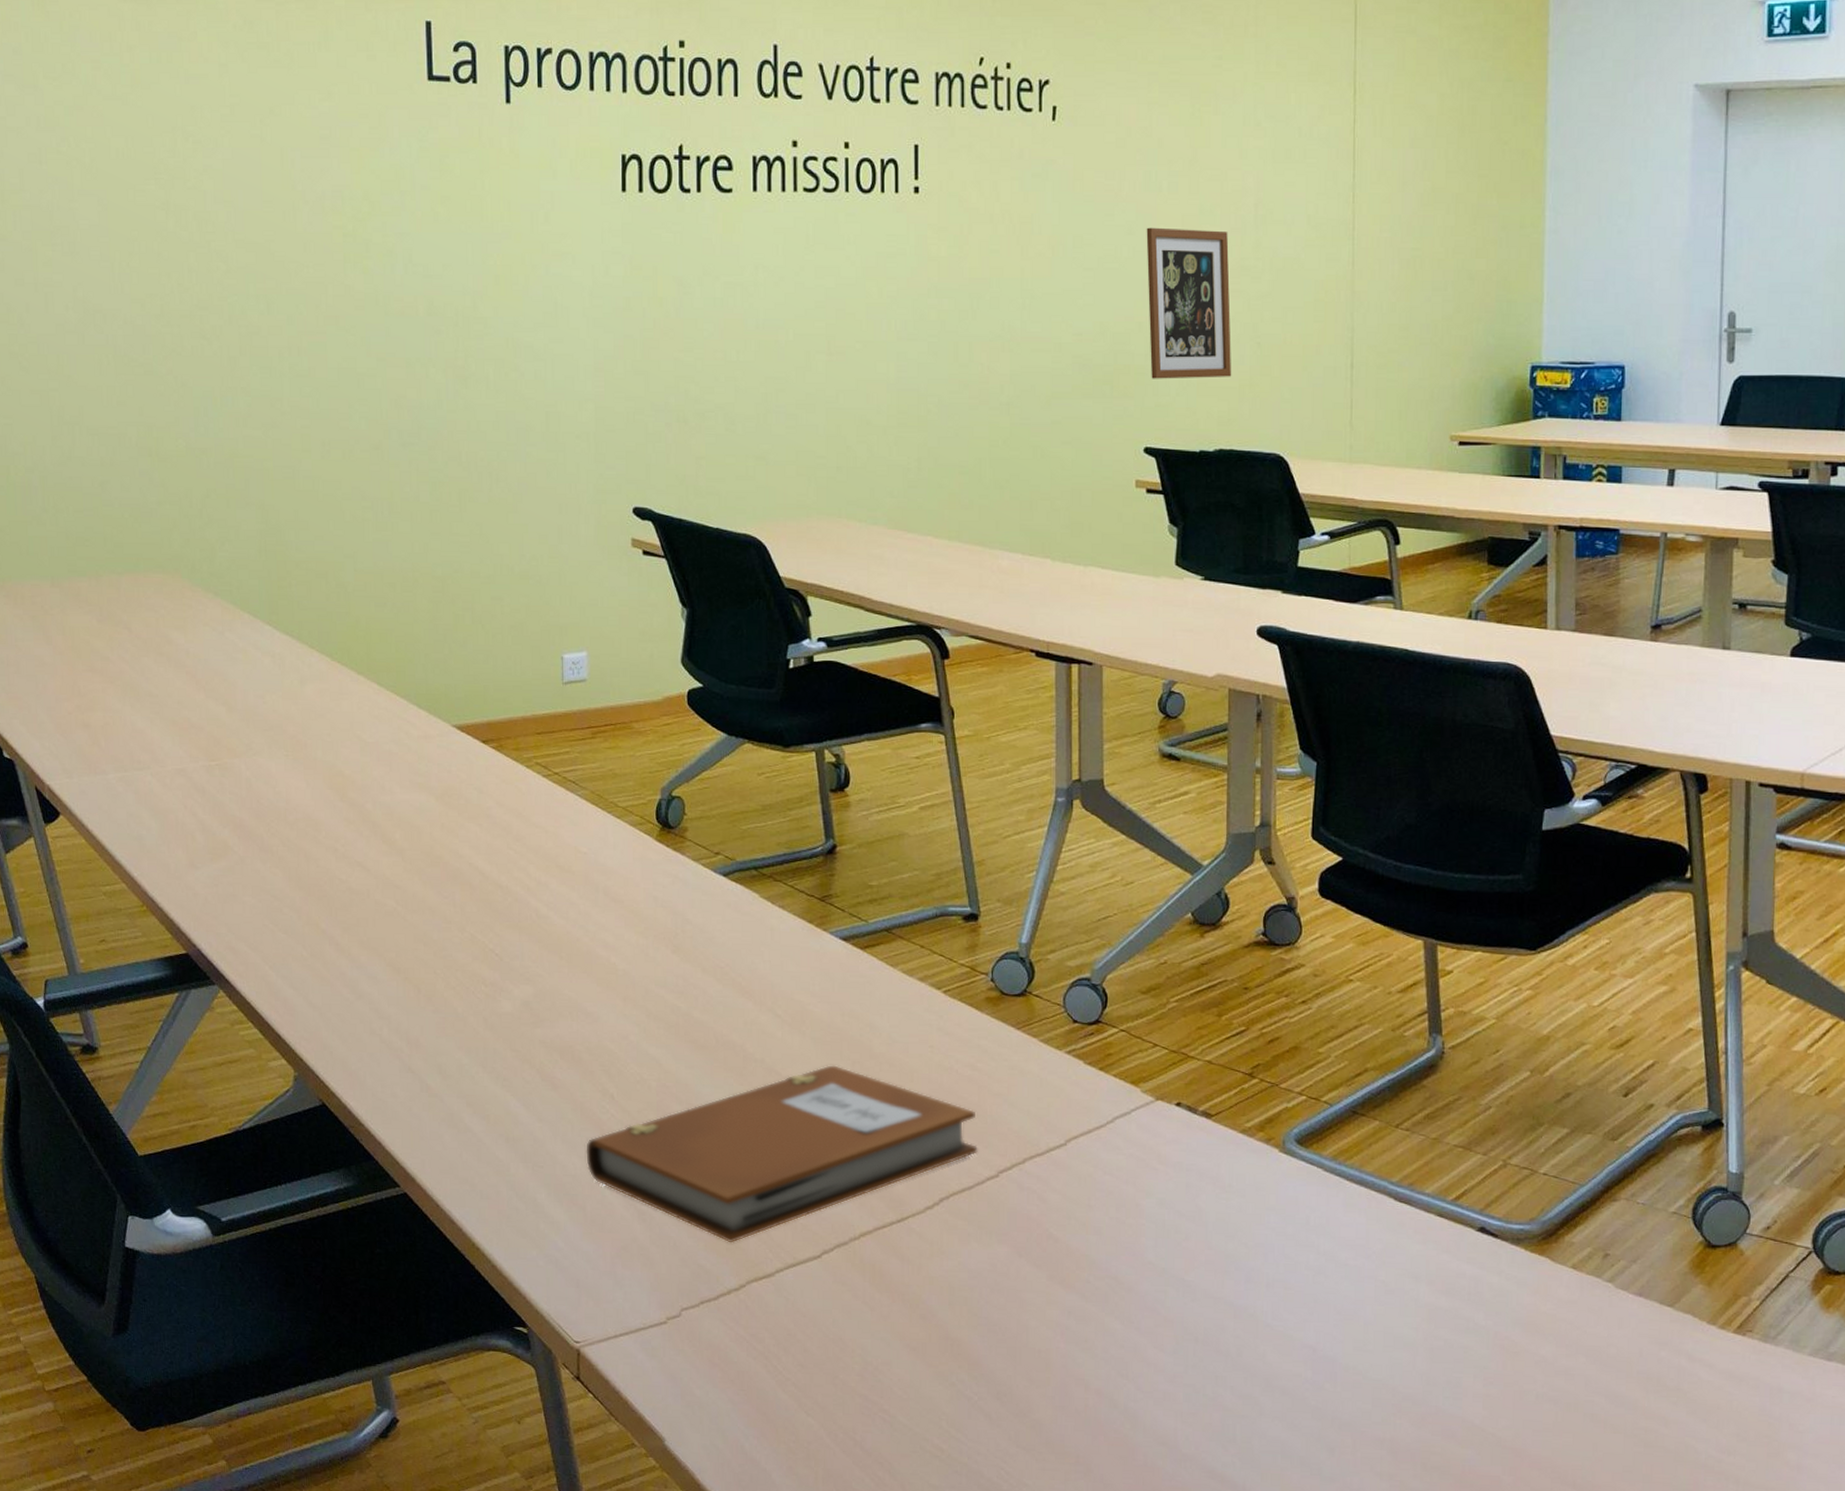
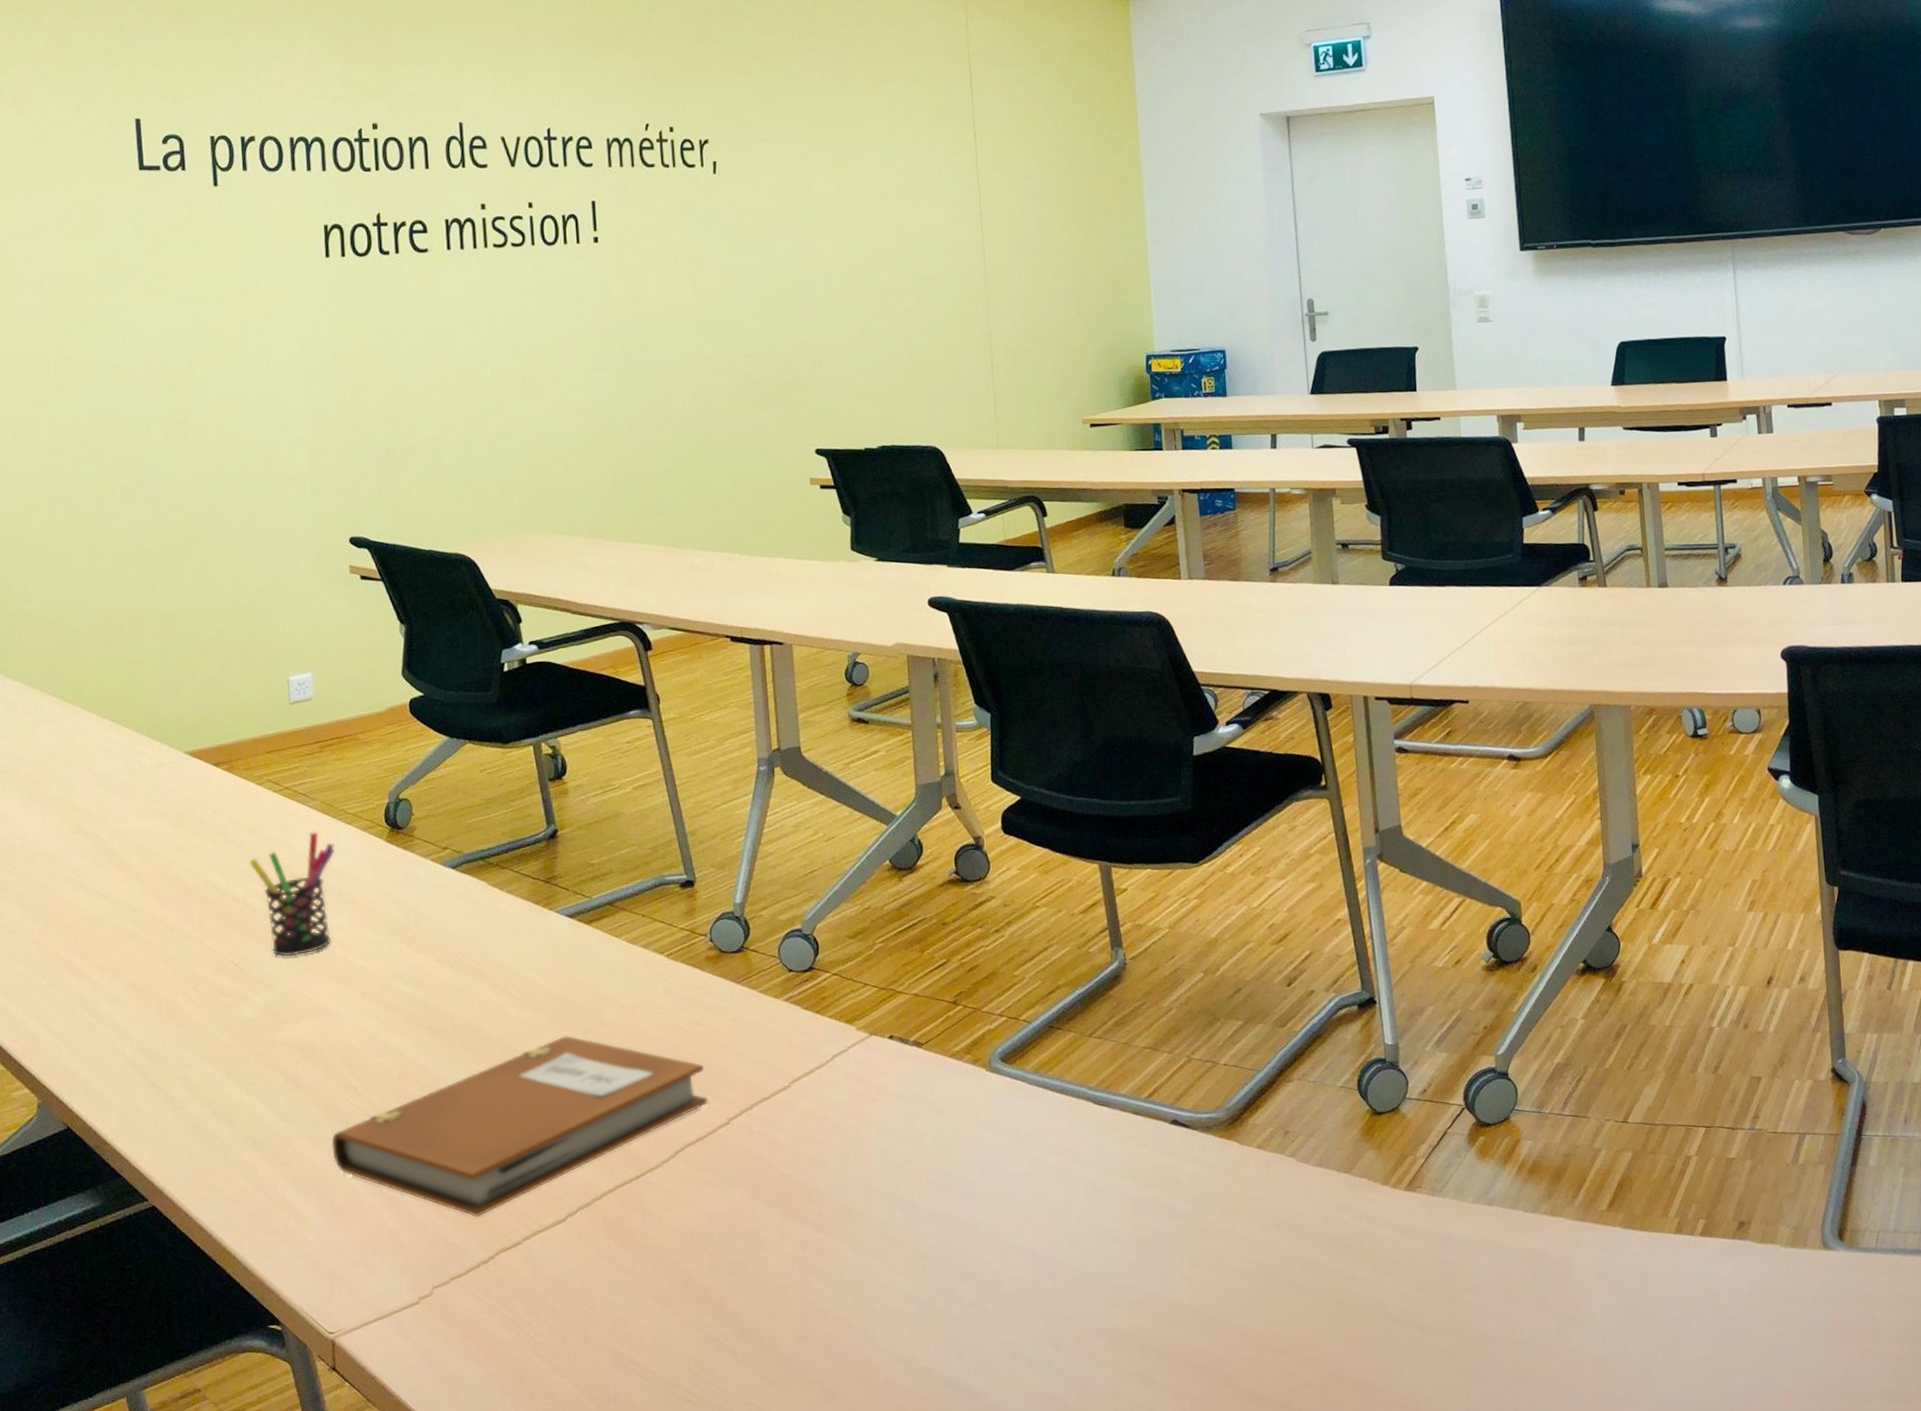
pen holder: none [514,823,603,952] -> present [249,832,335,957]
wall art: present [1146,227,1232,379] -> none [803,258,888,389]

